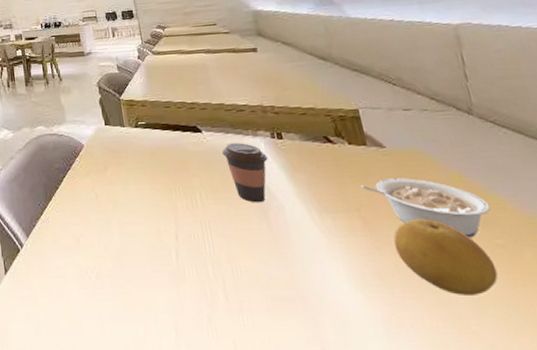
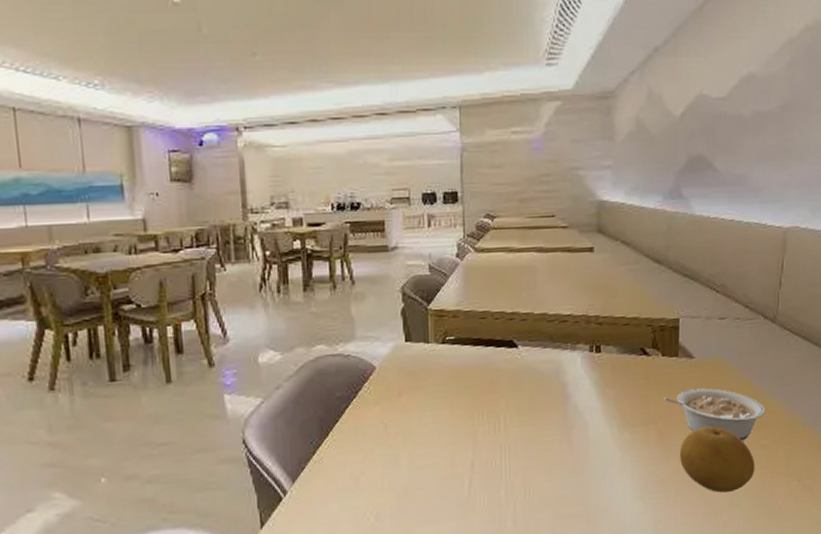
coffee cup: present [222,143,268,203] -> none [536,358,582,423]

